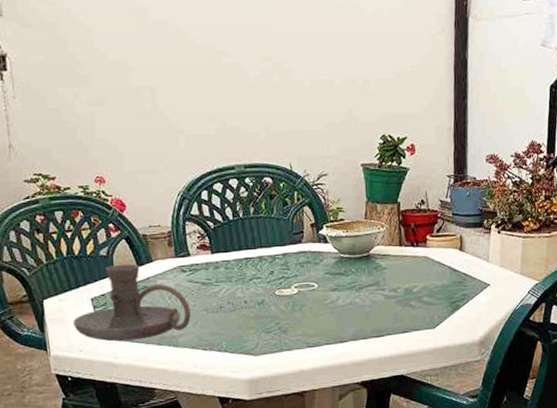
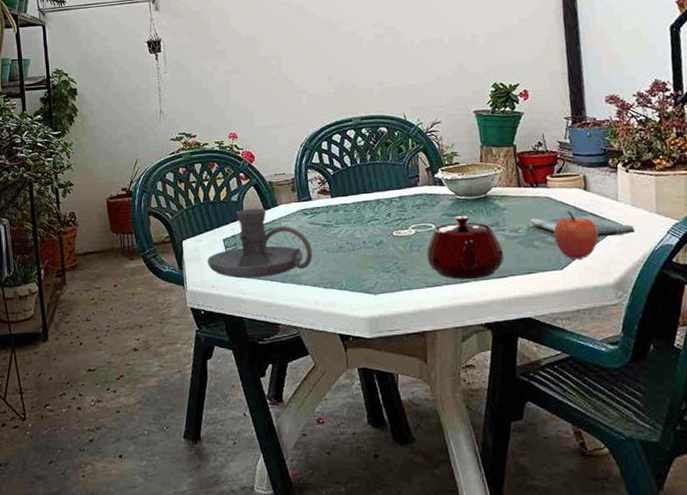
teapot: none [308,275,383,340] -> present [426,216,505,280]
dish towel: none [405,275,500,297] -> present [527,215,635,238]
apple: none [429,271,469,319] -> present [553,211,598,260]

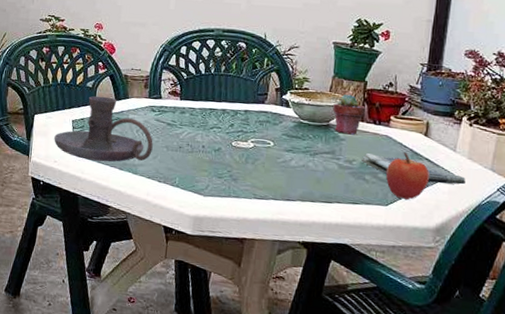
teapot: present [426,216,505,280] -> none [259,138,334,200]
potted succulent: none [487,161,520,203] -> present [333,94,365,135]

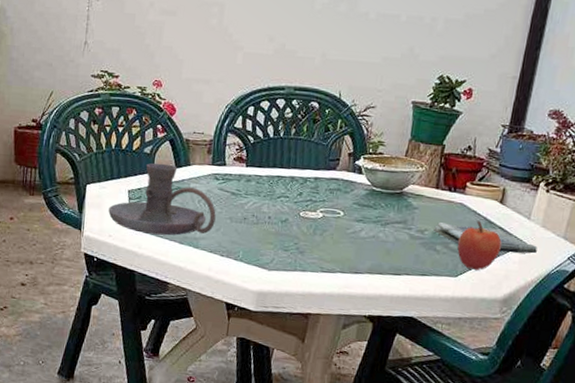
potted succulent: present [333,94,365,135] -> none [407,159,441,203]

